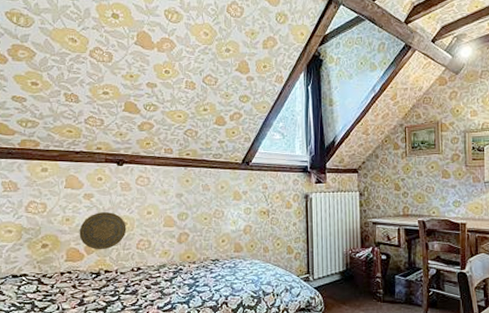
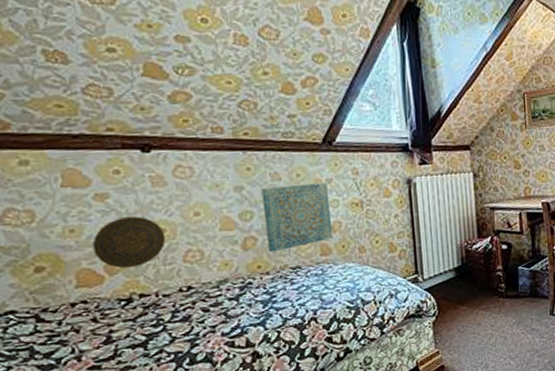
wall art: none [195,194,245,247] -> present [261,182,334,253]

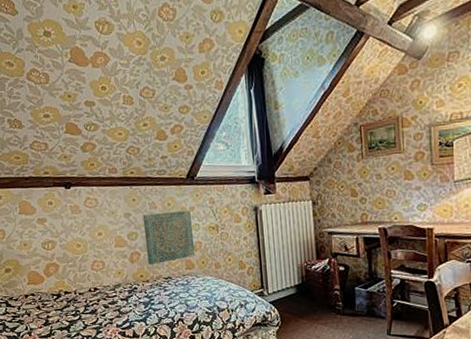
decorative plate: present [92,216,166,269] -> none [37,235,81,273]

